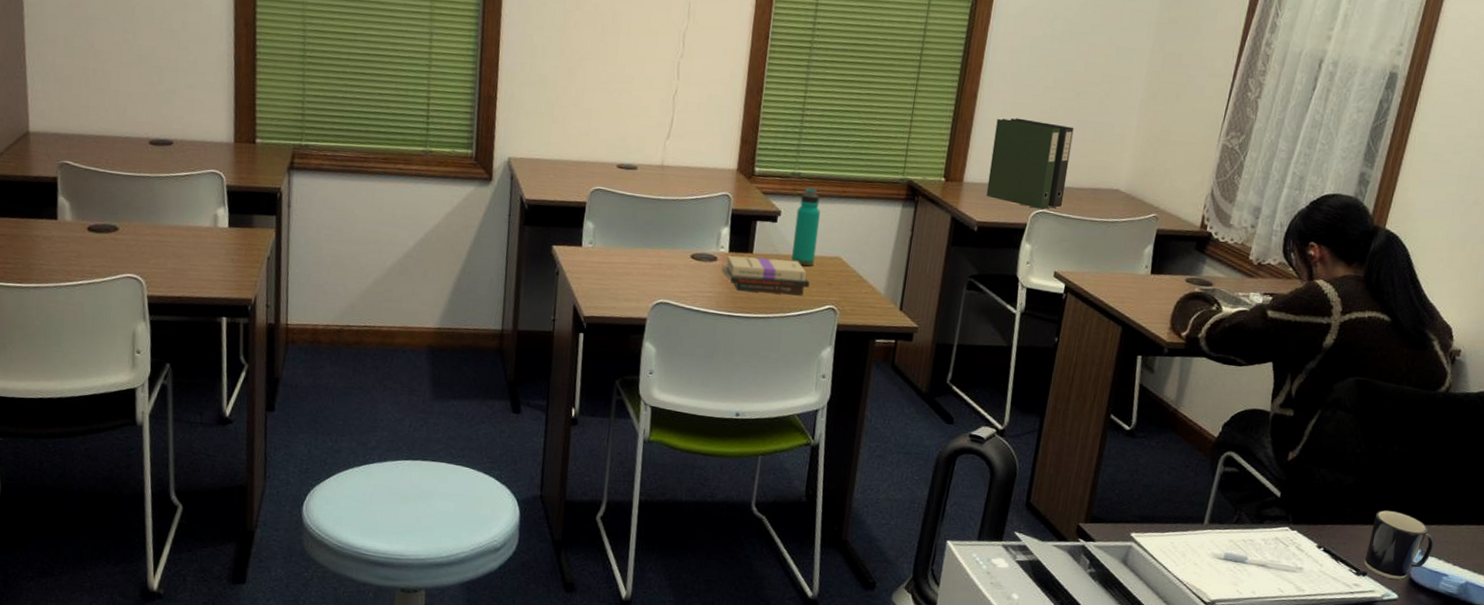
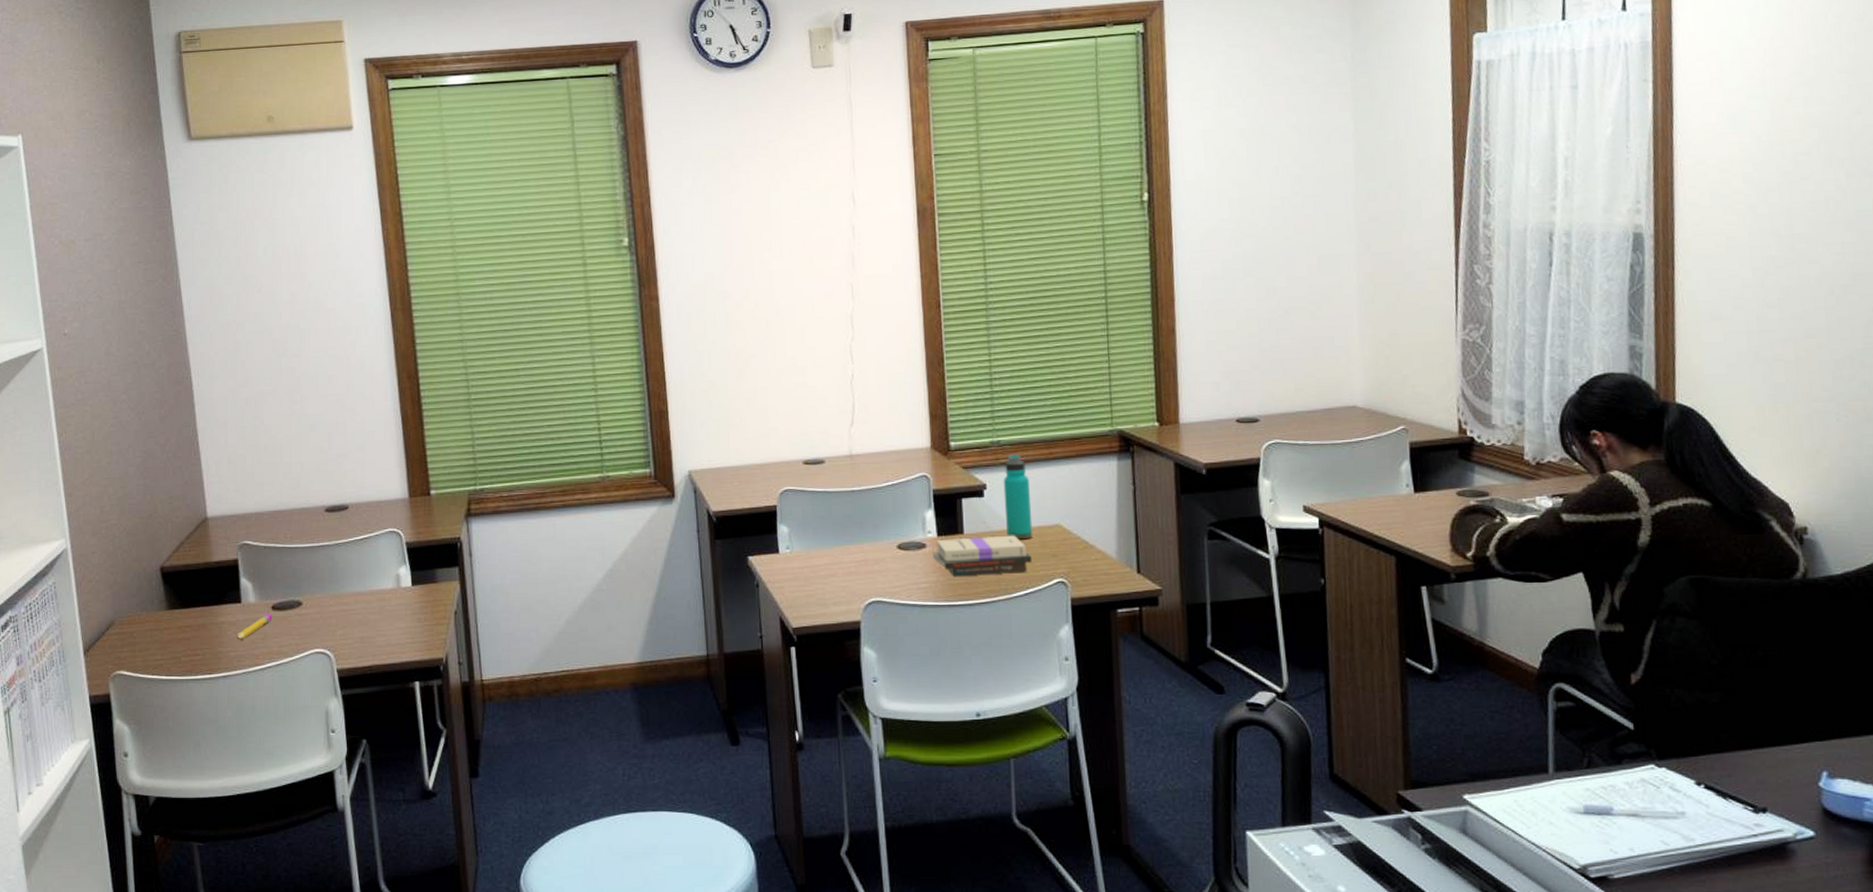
pencil: none [50,234,88,256] -> present [237,614,272,641]
binder: present [986,118,1074,210] -> none [1202,346,1296,440]
mug: present [1364,509,1434,580] -> none [1757,728,1843,812]

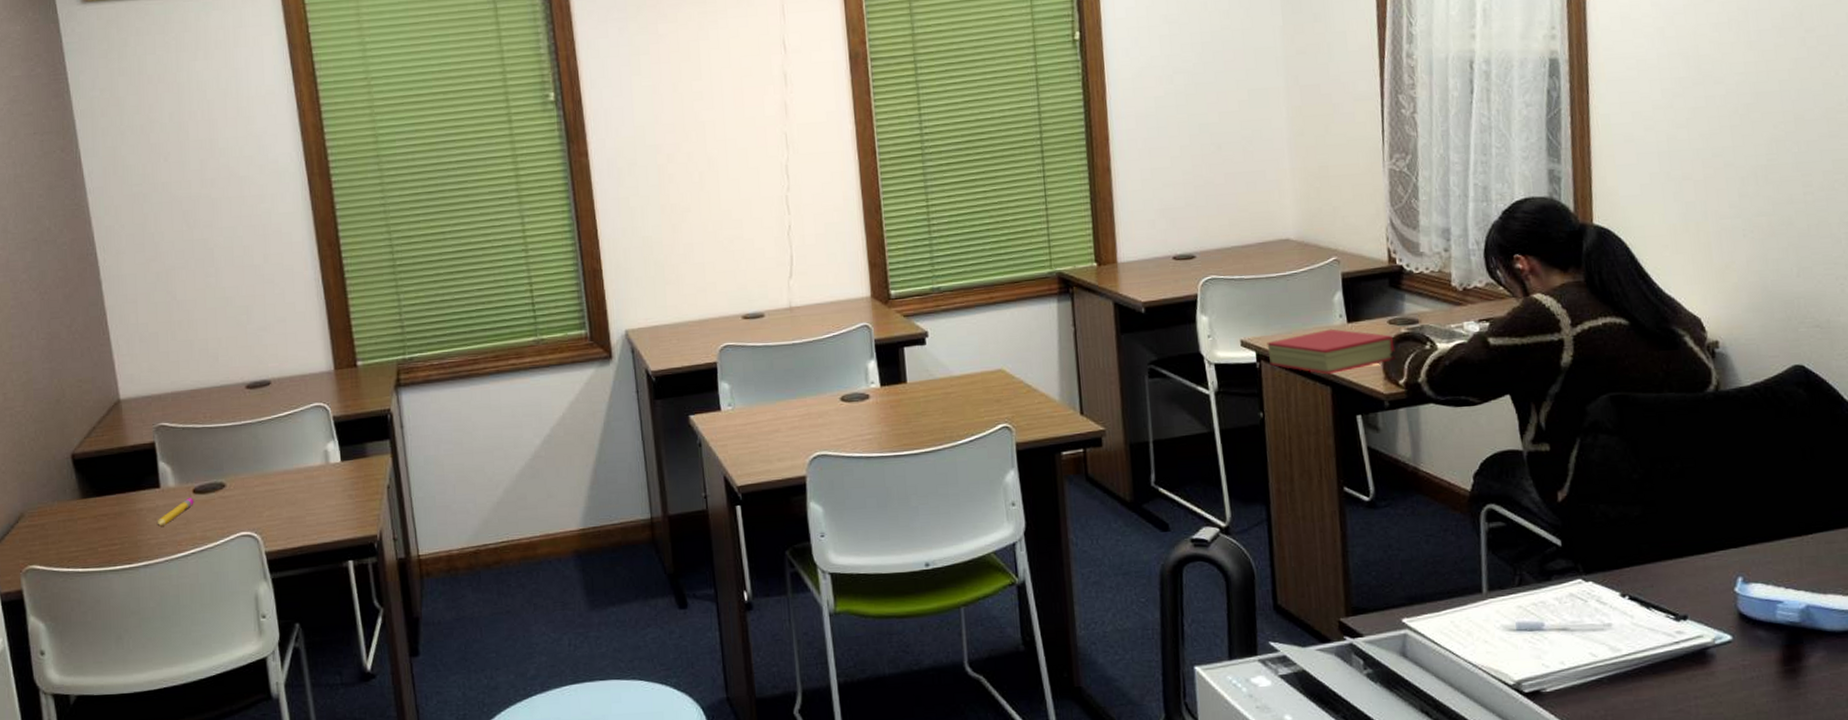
books: present [933,535,1032,577] -> none [877,382,976,427]
water bottle: present [1003,454,1033,540] -> none [944,300,976,387]
book: none [1330,498,1464,544] -> present [1267,329,1396,375]

